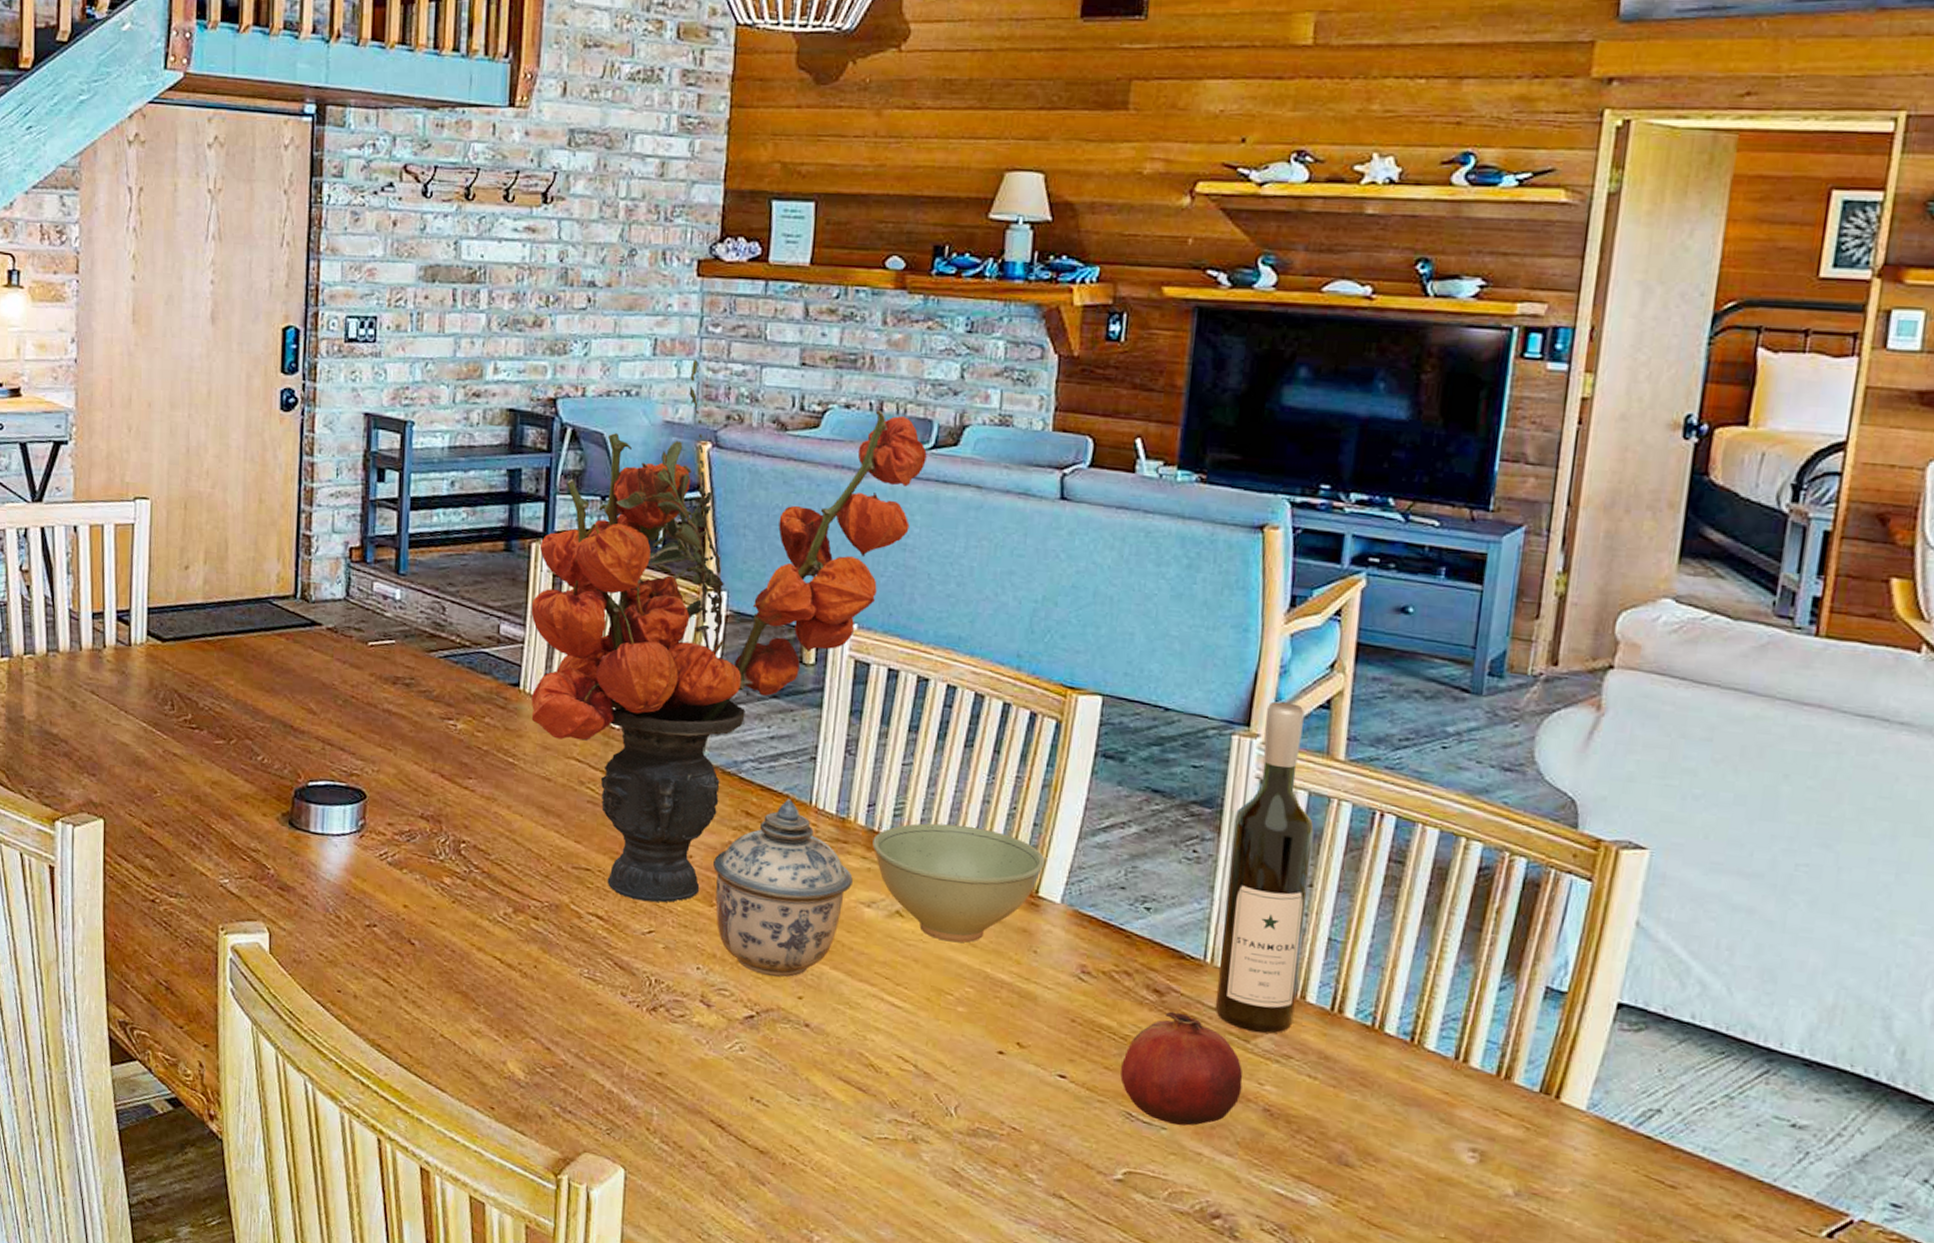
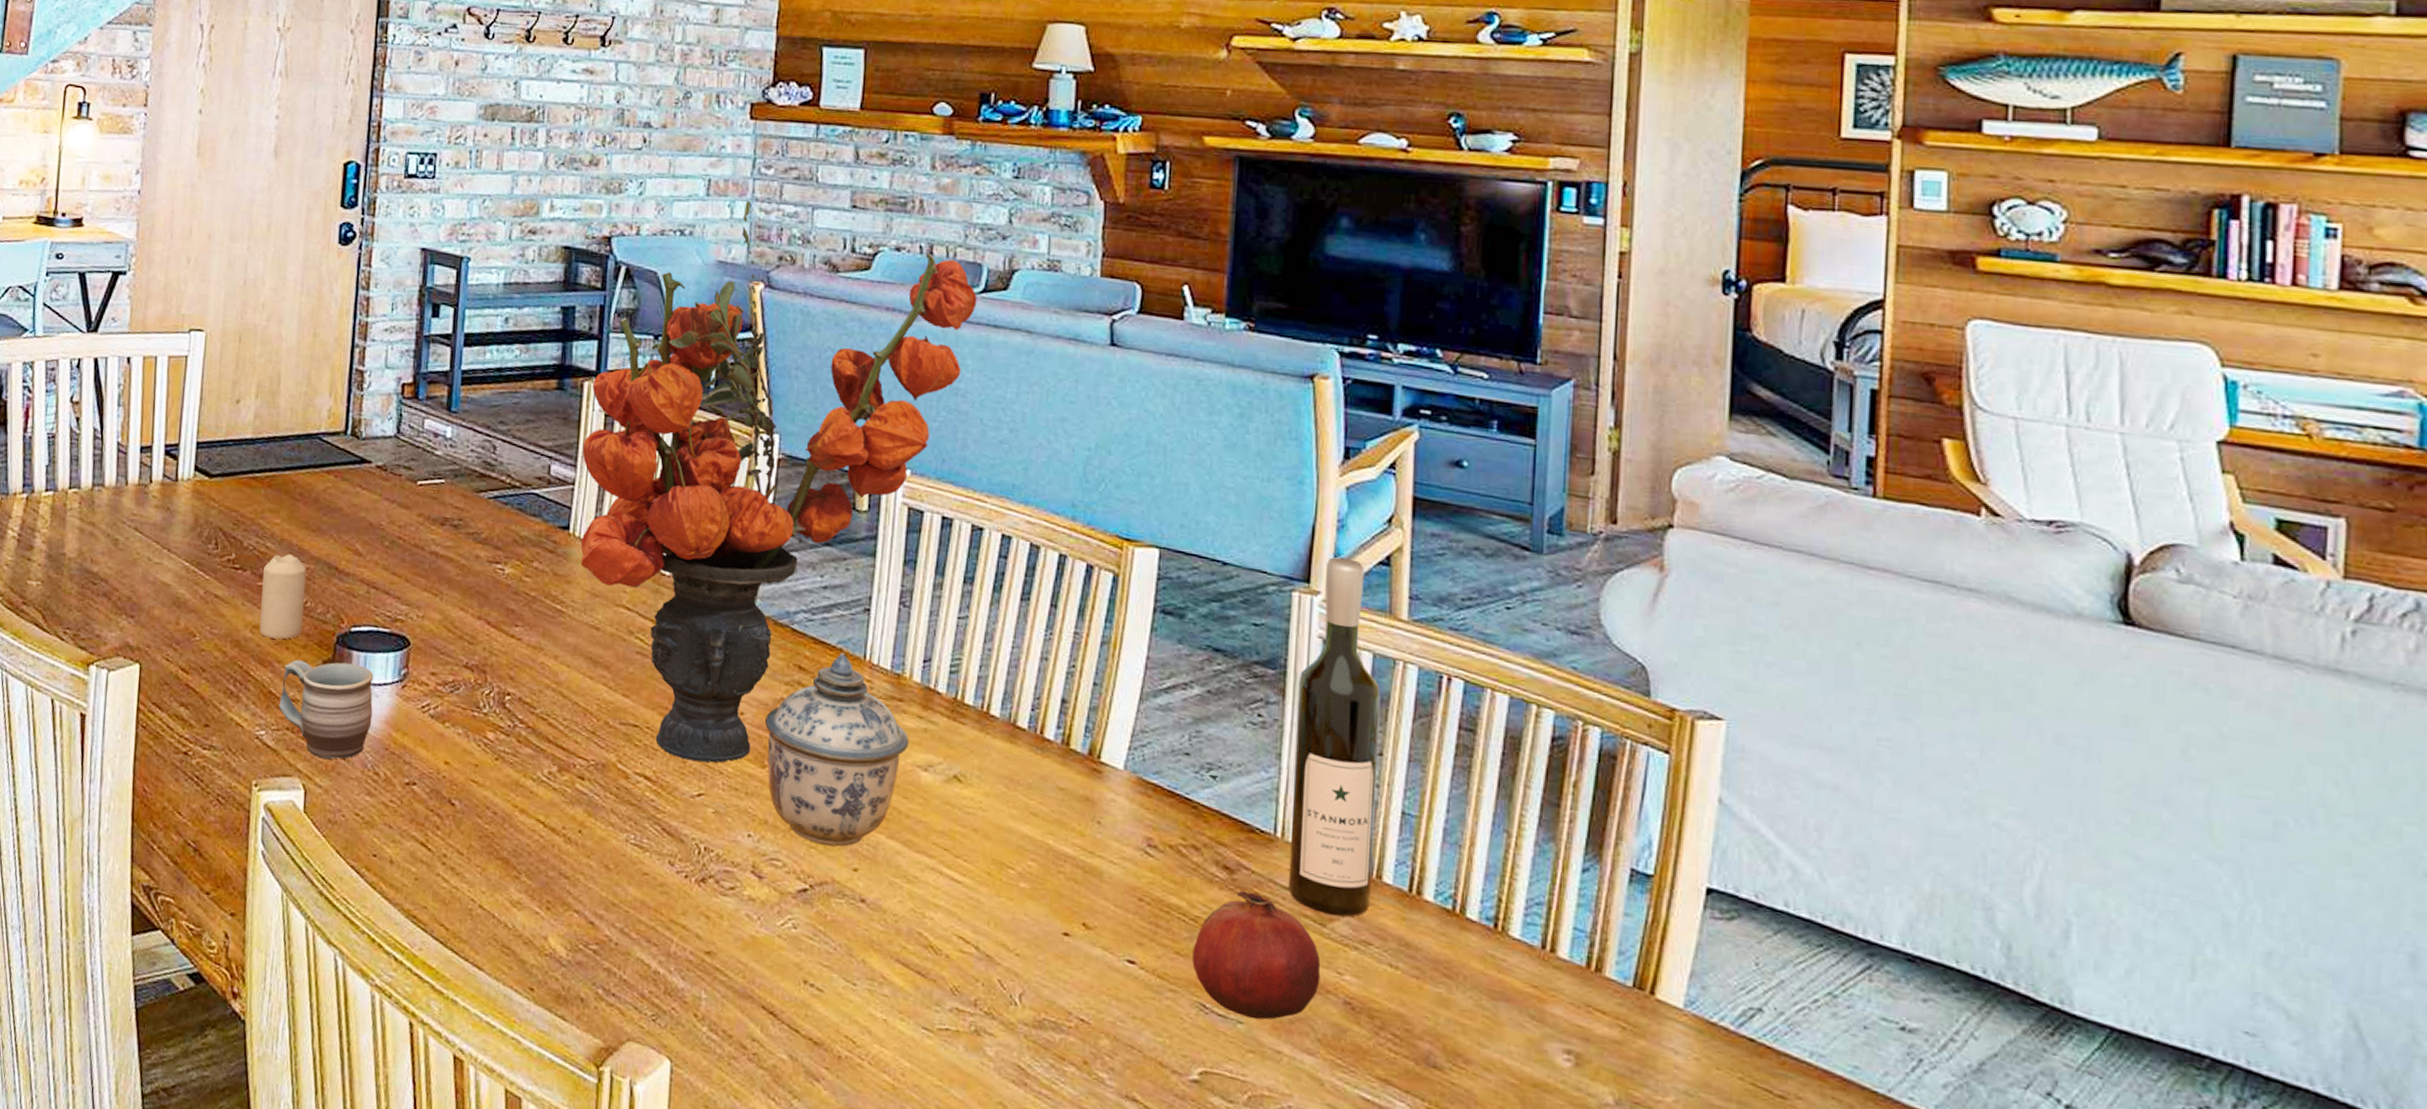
candle: none [219,714,262,795] -> present [259,554,306,640]
mug: none [241,813,332,905] -> present [279,659,374,760]
bowl: present [872,823,1046,943] -> none [928,681,1107,812]

